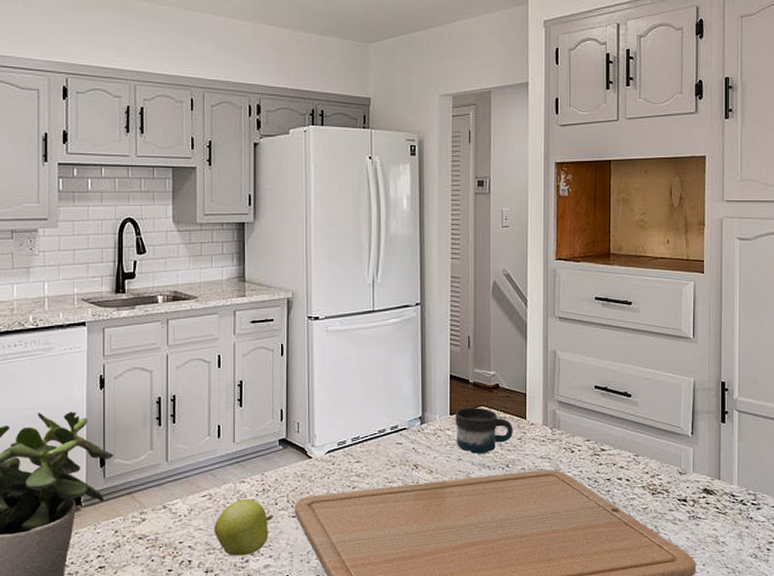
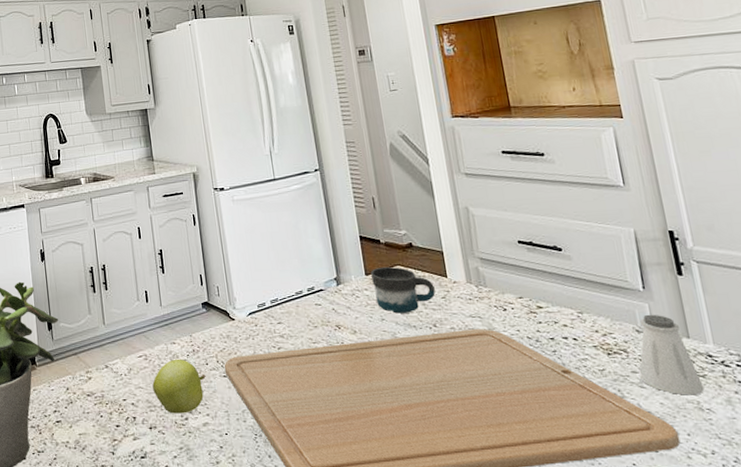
saltshaker: none [675,457,723,531] -> present [639,314,705,395]

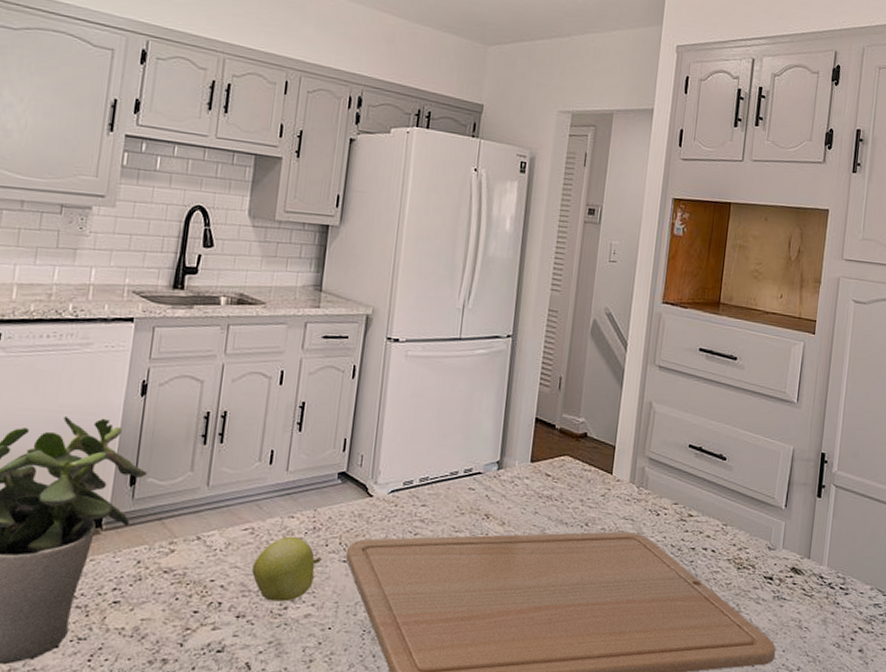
mug: present [371,266,435,314] -> none [534,455,597,508]
saltshaker: present [639,314,705,395] -> none [759,532,809,614]

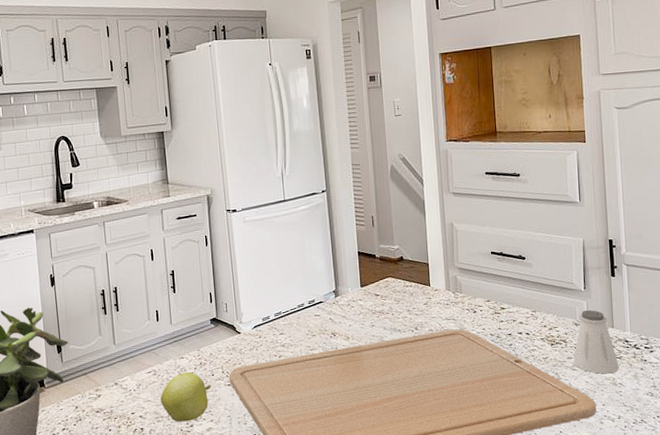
saltshaker: none [759,532,809,614] -> present [573,309,619,374]

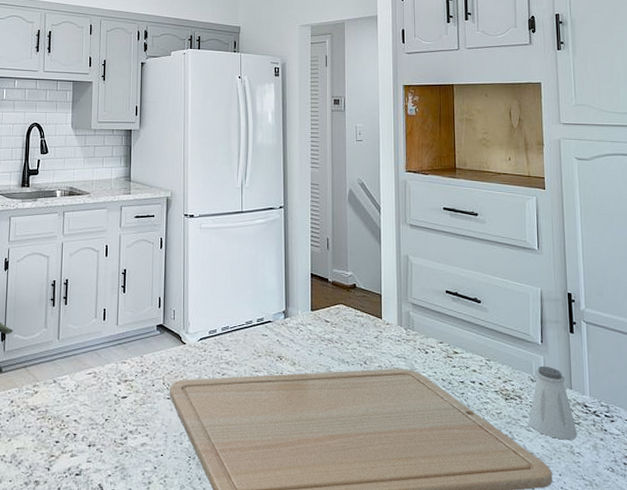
apple: present [160,372,211,422] -> none [97,378,150,433]

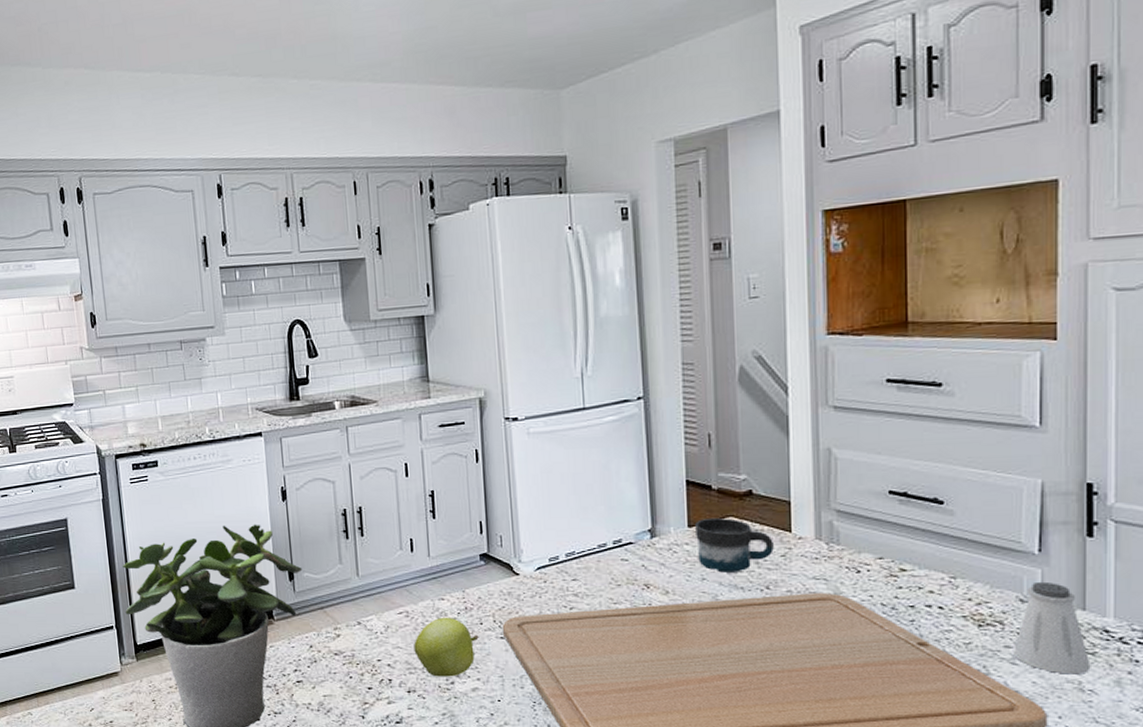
apple: none [97,378,150,433] -> present [414,617,479,677]
mug: none [316,304,370,349] -> present [695,517,774,573]

